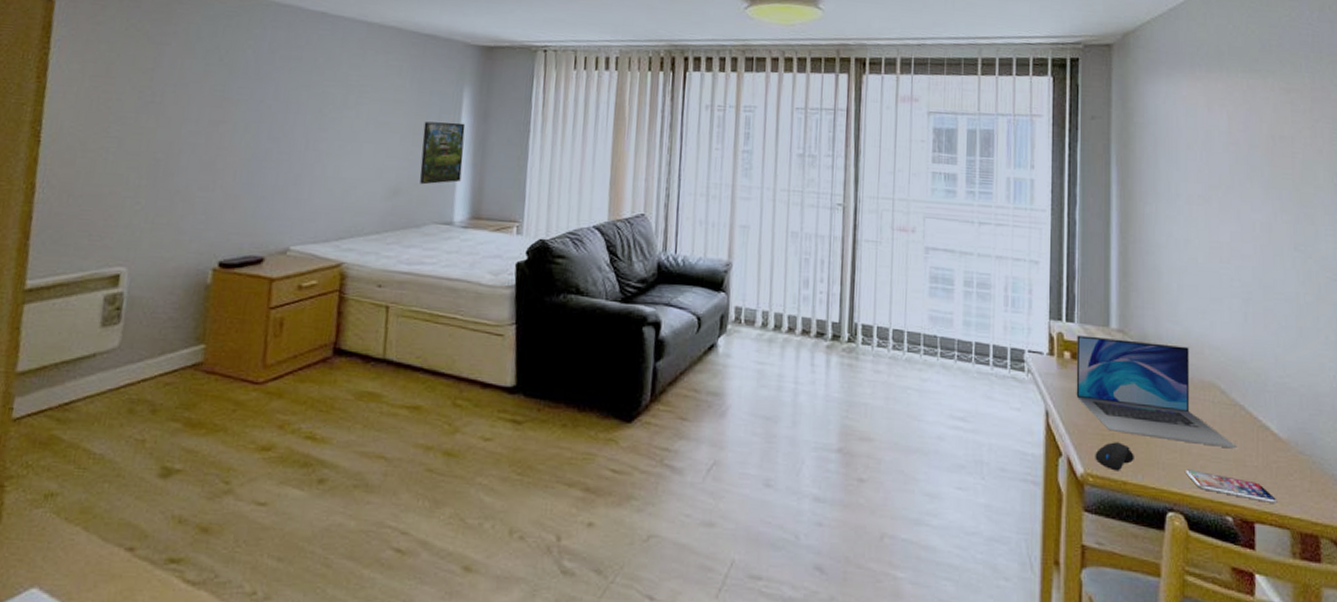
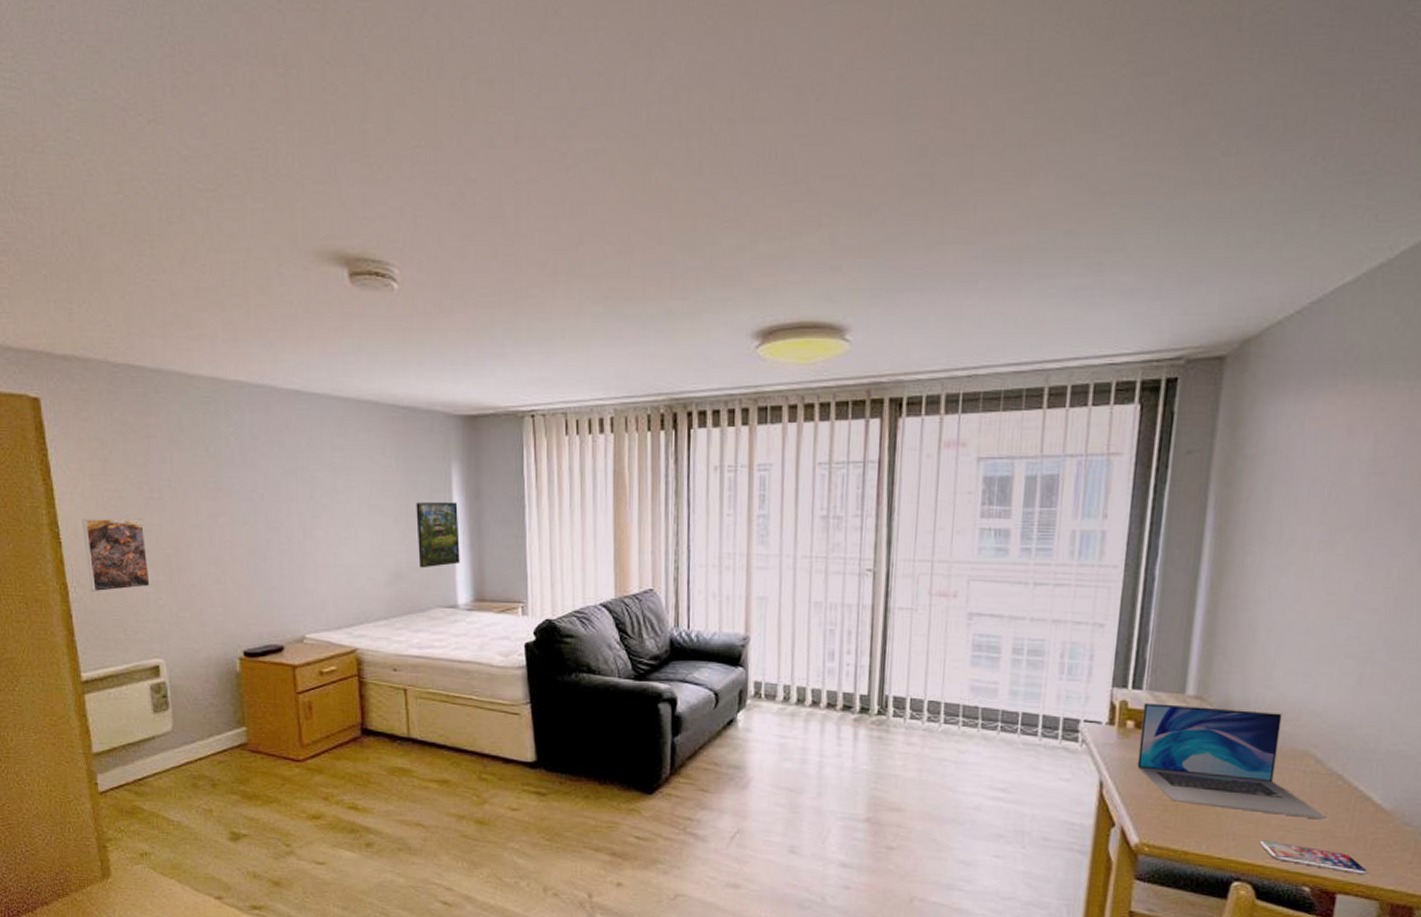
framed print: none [61,118,138,194] -> present [82,517,150,593]
computer mouse: present [1095,442,1134,471] -> none [1153,812,1200,842]

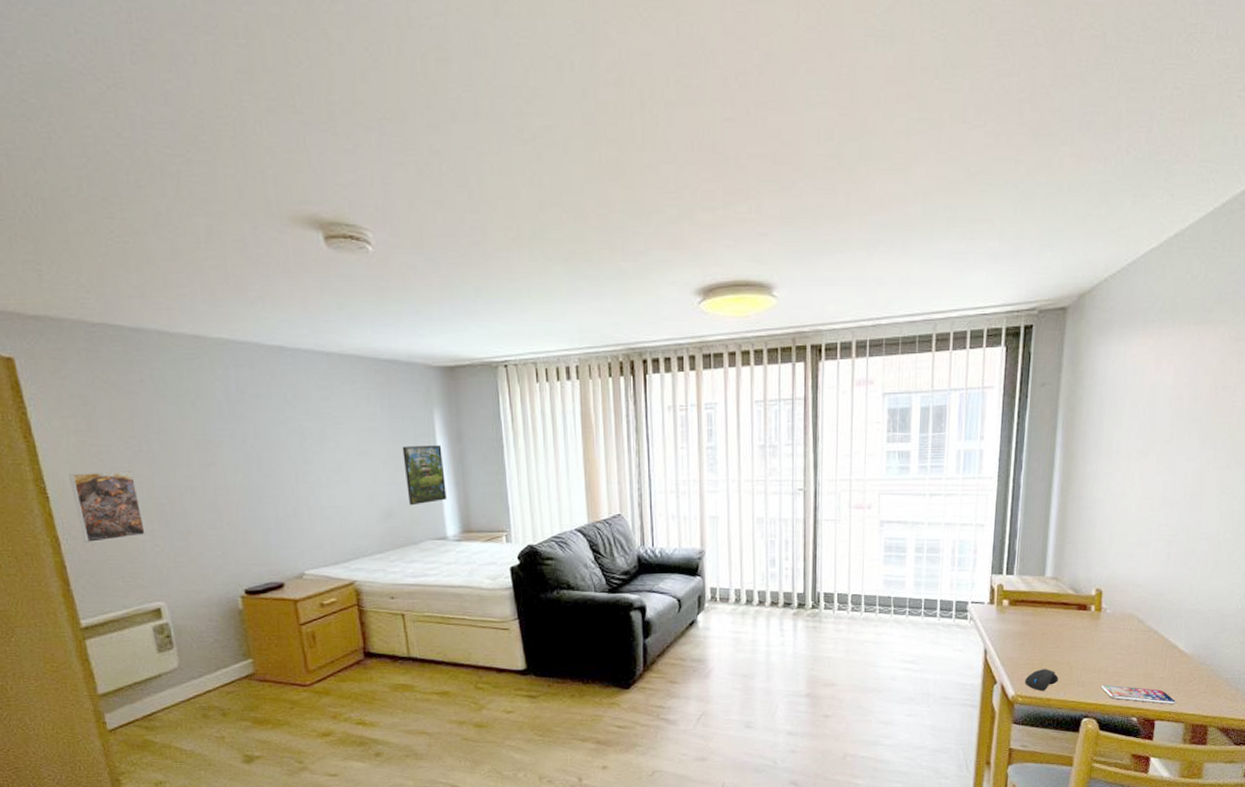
laptop: present [1137,703,1327,820] -> none [1011,585,1147,666]
computer mouse: none [1153,812,1200,842] -> present [1025,669,1059,691]

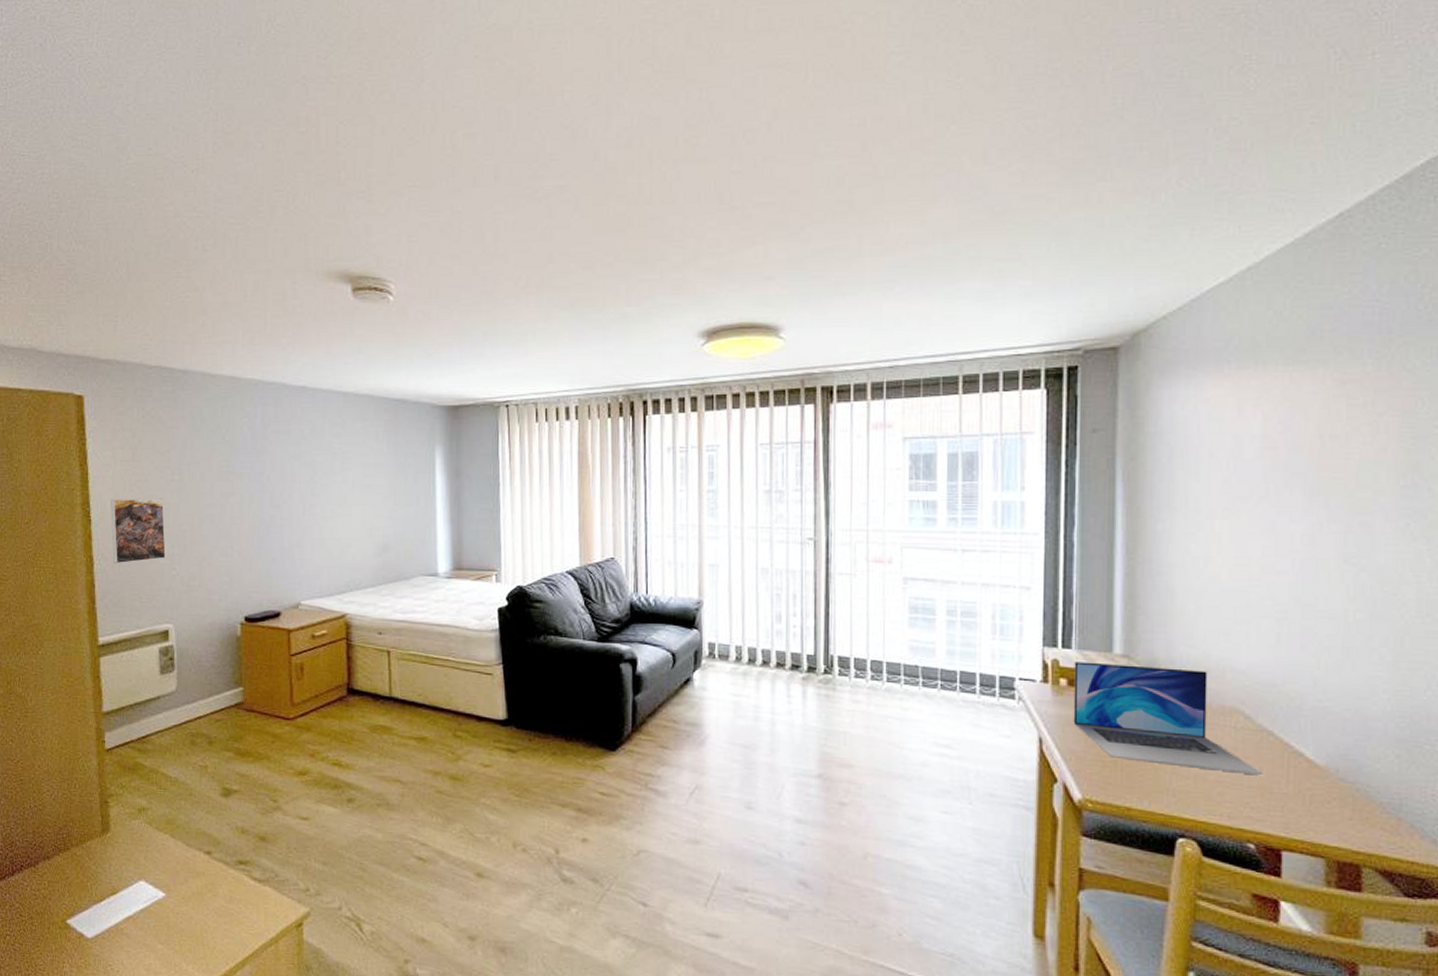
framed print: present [402,444,447,506] -> none [403,481,441,541]
laptop: none [1011,585,1147,666] -> present [1073,661,1263,776]
computer mouse: present [1025,669,1059,691] -> none [1094,768,1140,797]
smartphone: present [1101,684,1177,705] -> none [1200,796,1311,832]

